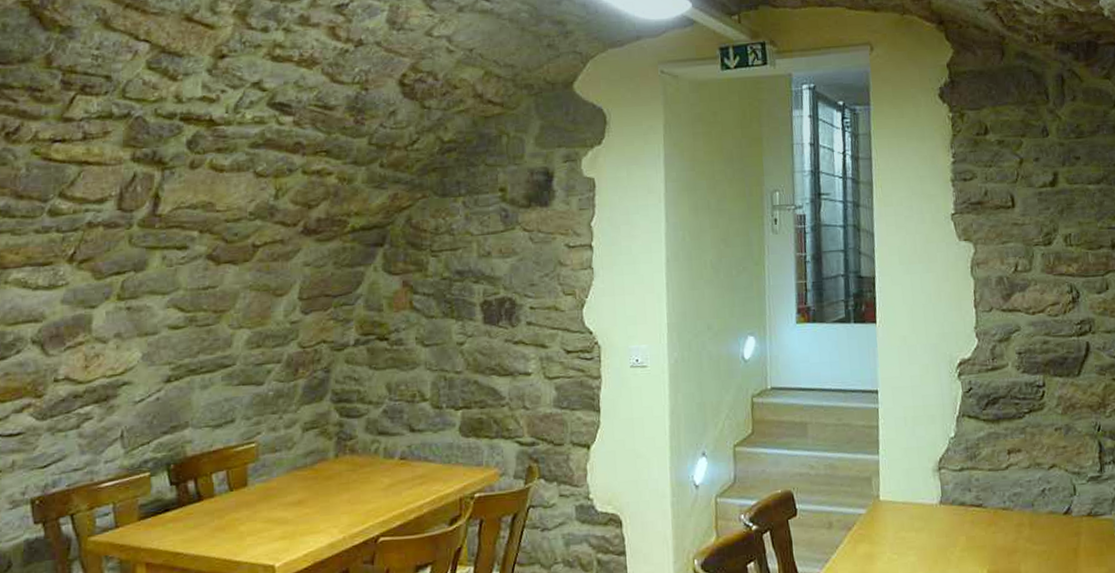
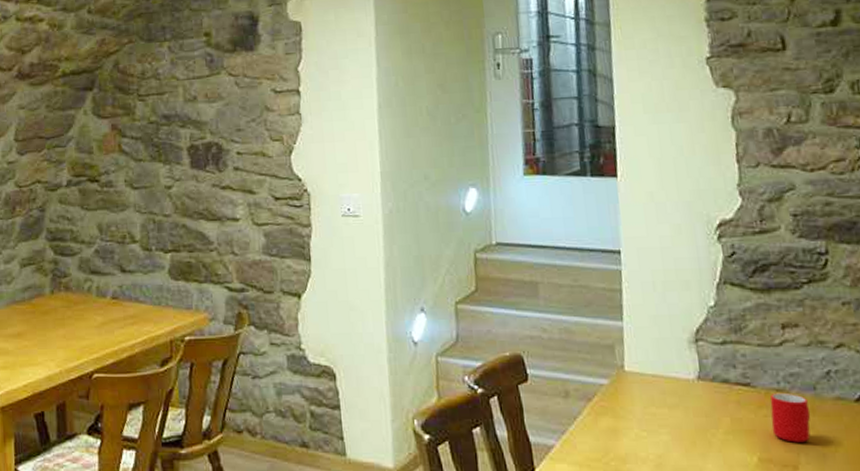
cup: none [997,511,1030,554] -> present [770,392,811,443]

